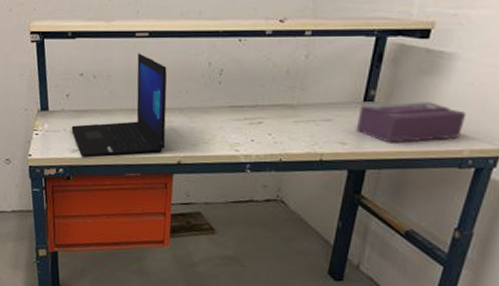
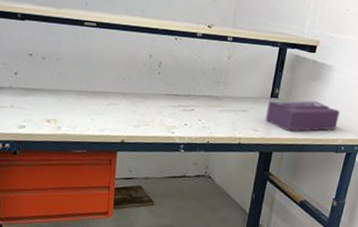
laptop: present [71,53,167,158] -> none [19,40,113,134]

